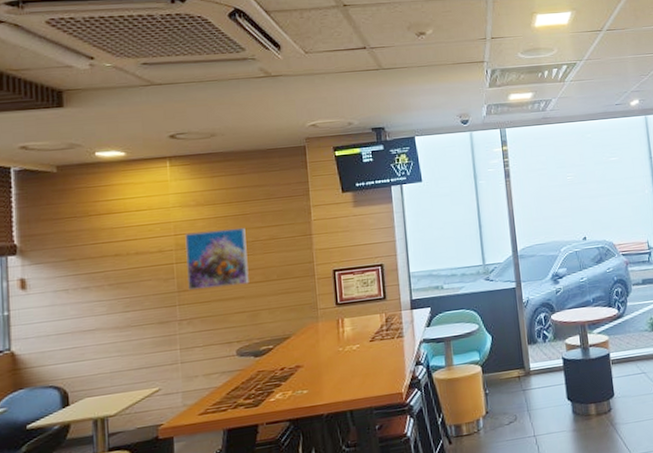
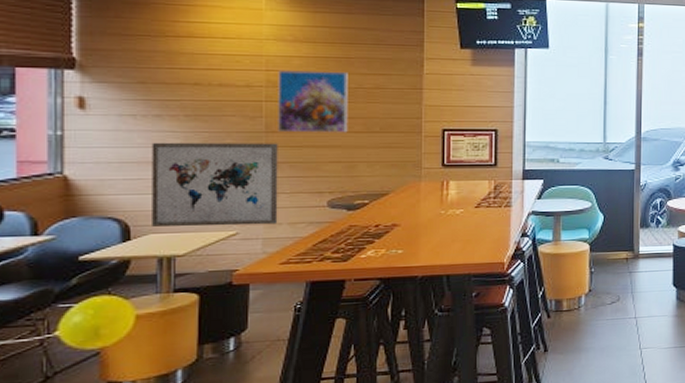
wall art: none [82,301,194,391] -> present [152,142,278,227]

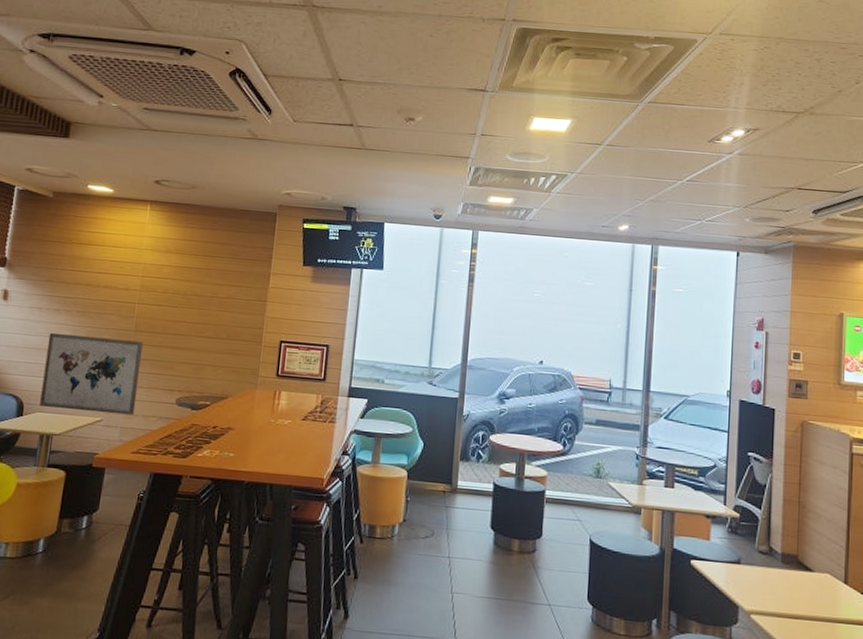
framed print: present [276,70,348,133] -> none [144,277,206,337]

